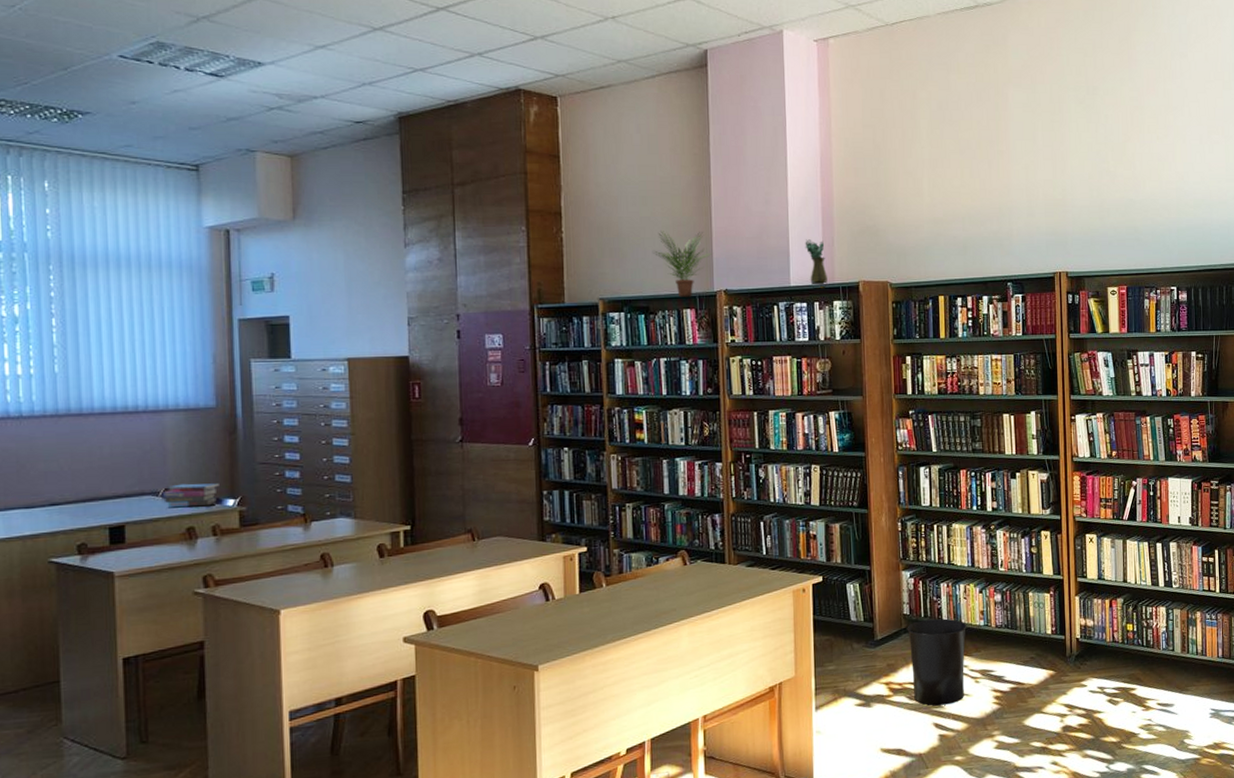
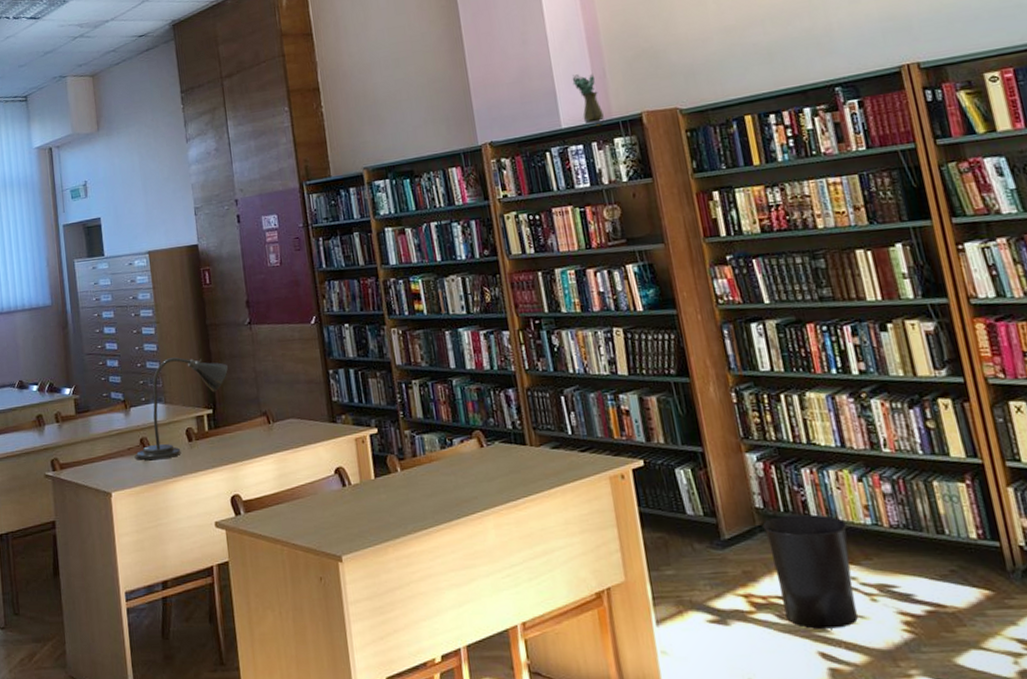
books: present [161,483,219,508] -> none [17,374,58,398]
desk lamp: none [312,471,433,577] -> present [134,357,229,461]
potted plant: present [653,231,711,297] -> none [411,85,471,157]

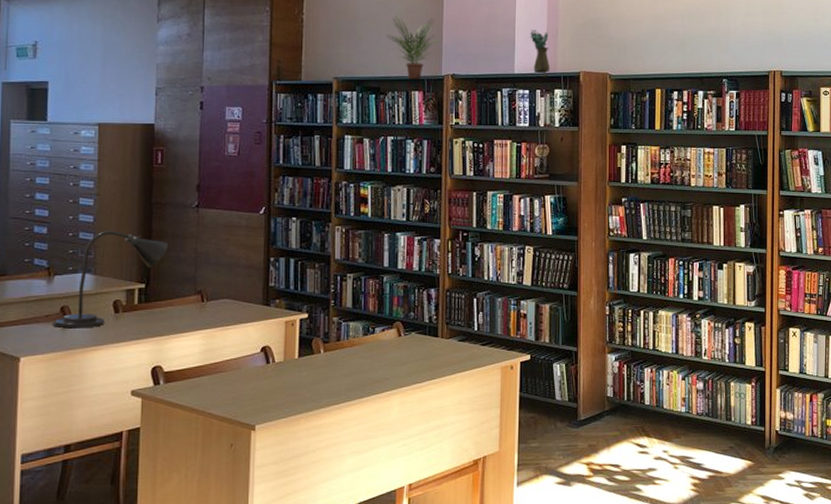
potted plant: none [411,85,471,157] -> present [387,16,441,80]
waste bin: present [762,514,858,629] -> none [610,403,668,489]

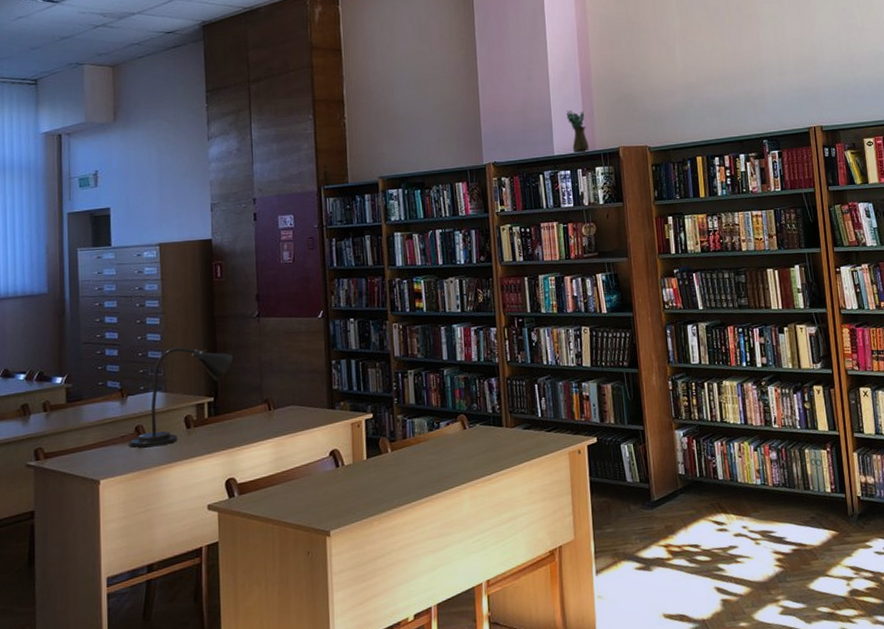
potted plant: present [387,16,441,80] -> none [427,110,480,172]

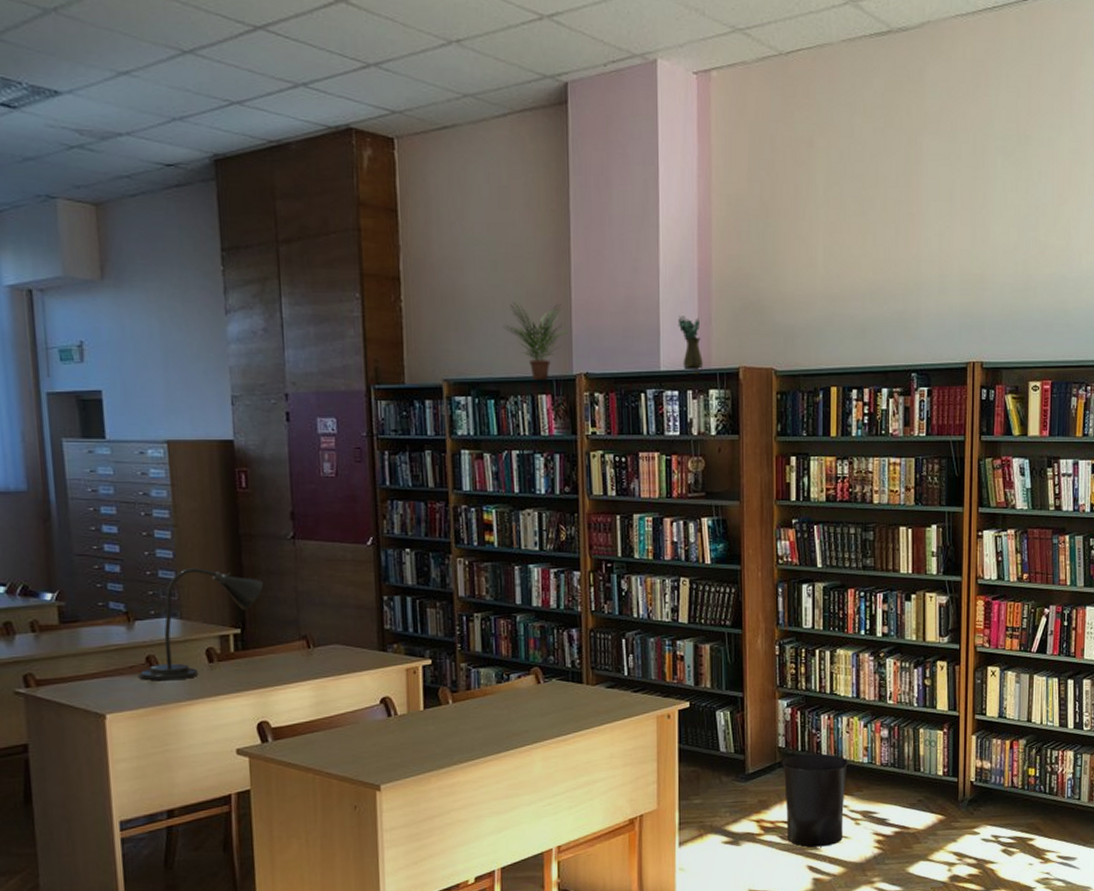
potted plant: none [427,110,480,172] -> present [504,302,570,381]
waste bin: none [683,478,745,569] -> present [782,754,848,847]

